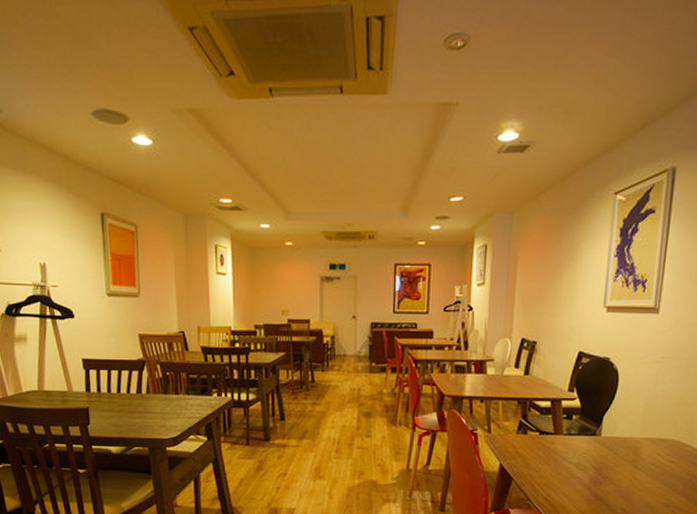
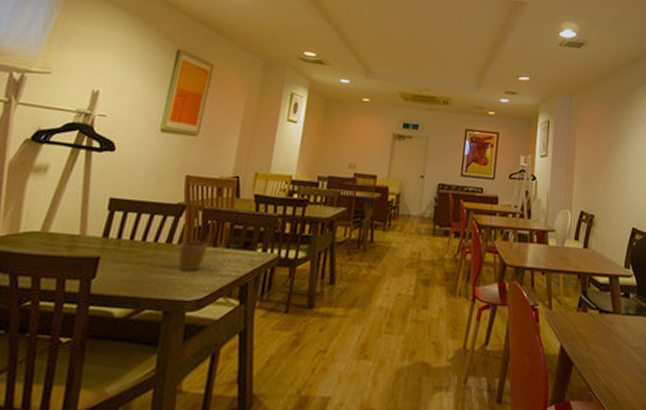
cup: none [149,390,171,416] -> present [178,241,208,273]

